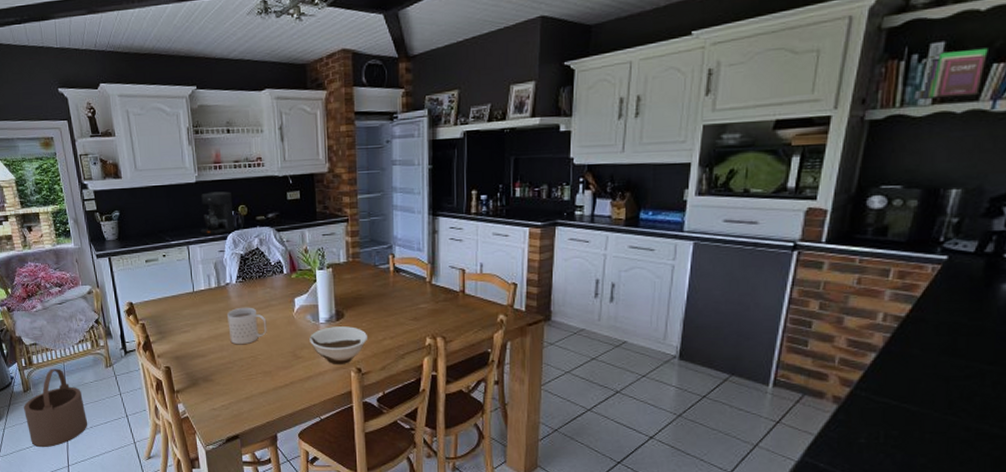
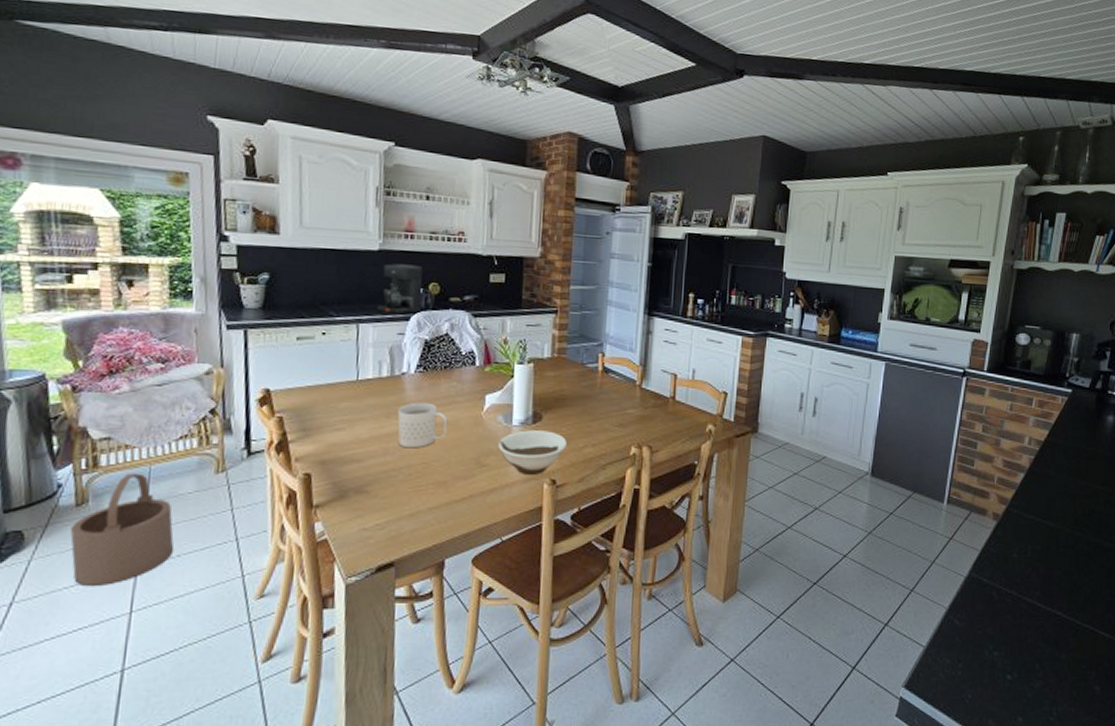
books: present [914,47,988,101] -> none [1047,221,1093,259]

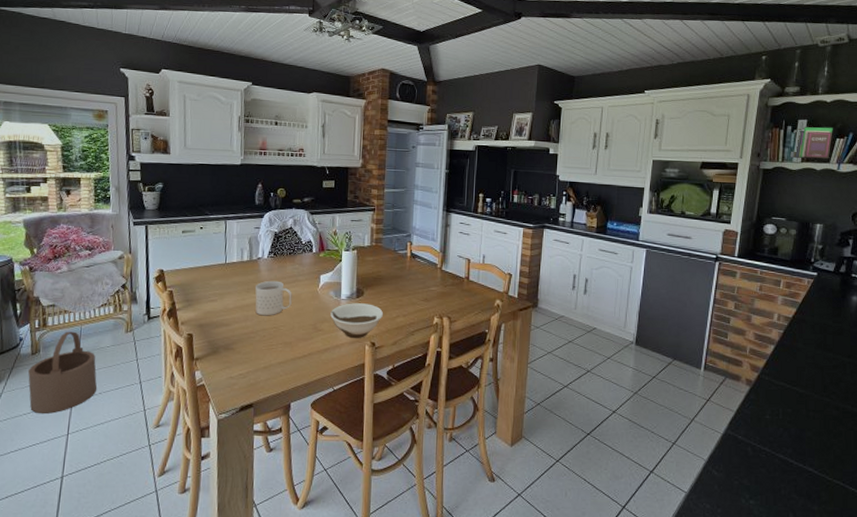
coffee maker: present [377,263,423,315] -> none [240,174,273,213]
books: none [1047,221,1093,259] -> present [790,127,833,159]

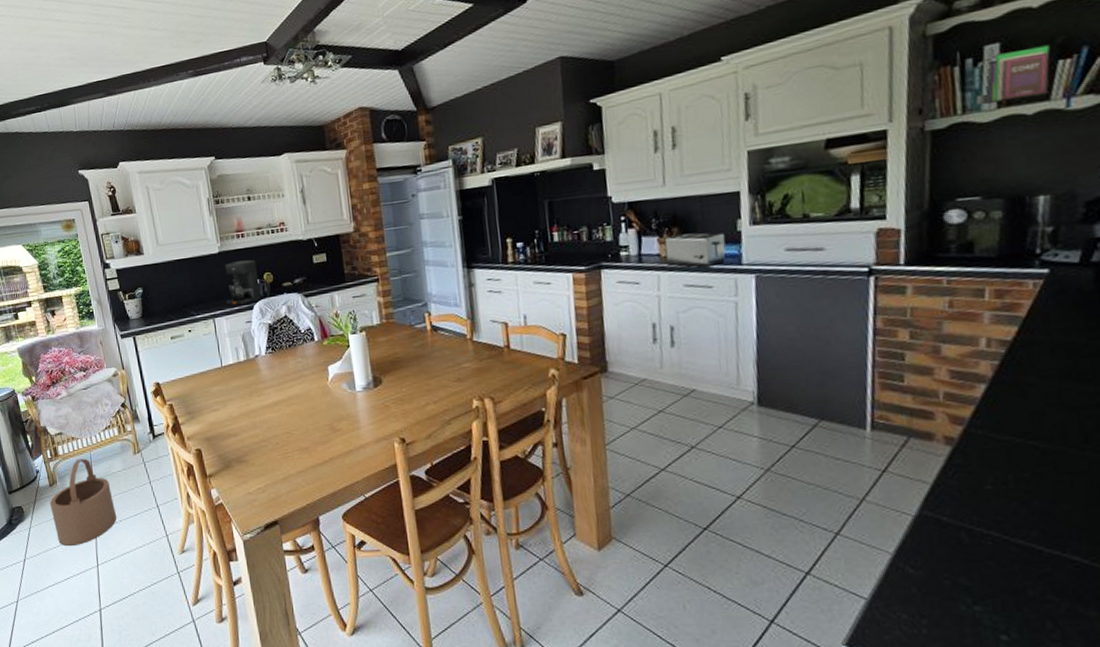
coffee maker: none [240,174,273,213] -> present [225,259,262,307]
mug: present [254,280,292,316] -> none [257,379,301,421]
bowl: present [330,303,384,338] -> none [347,393,410,435]
toaster: none [590,211,630,239] -> present [664,232,726,268]

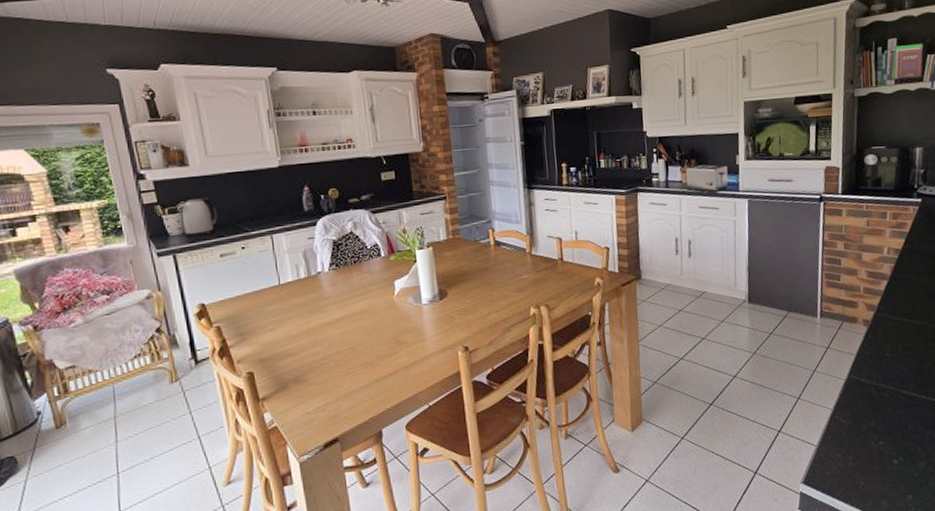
wooden bucket: present [50,458,116,546] -> none [56,392,146,495]
kettle: none [139,283,169,320] -> present [181,197,218,237]
coffee maker: present [225,259,262,307] -> none [285,175,326,222]

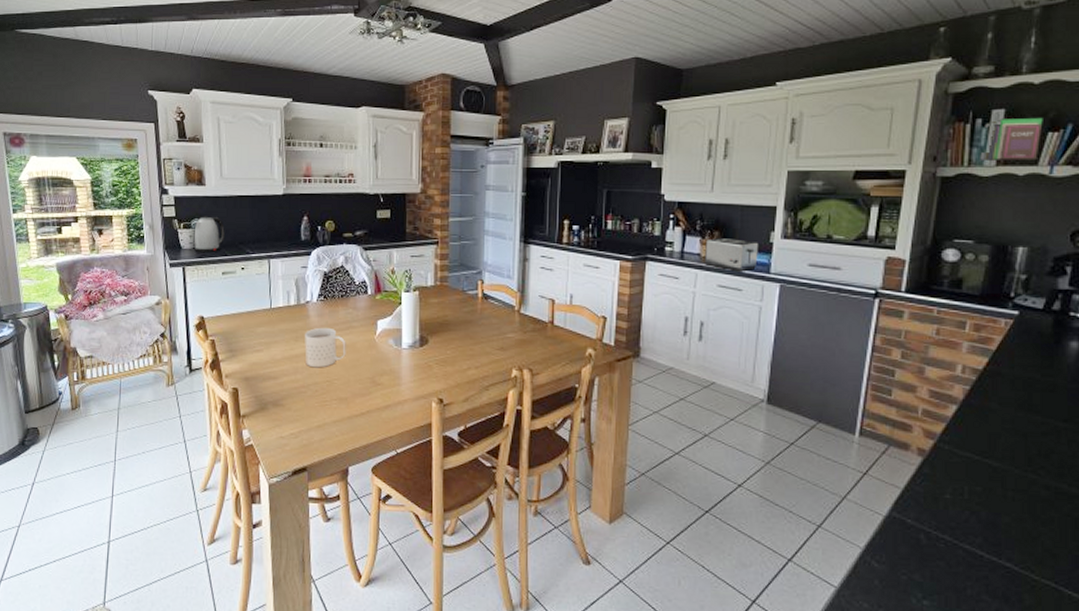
mug: none [319,295,366,338] -> present [304,327,346,368]

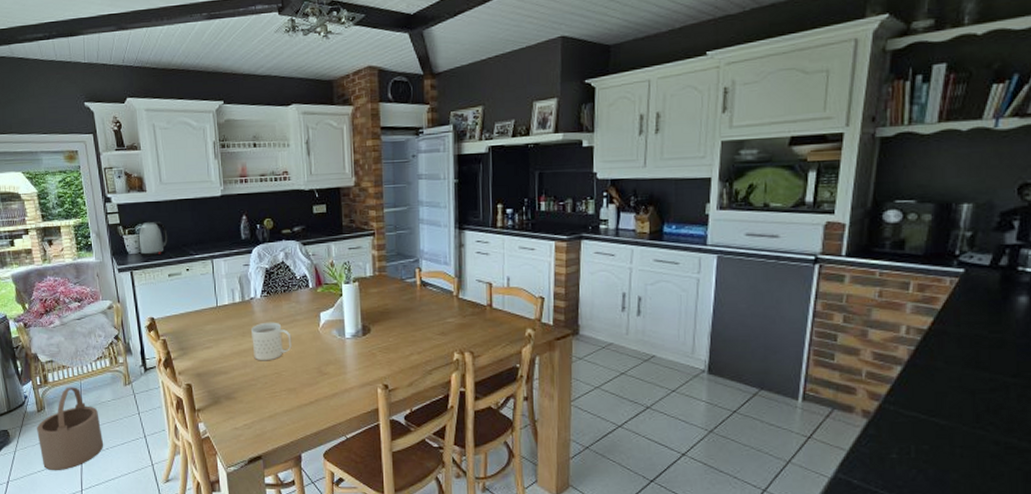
wooden bucket: none [69,384,139,474] -> present [37,387,103,470]
toaster: present [705,237,758,272] -> none [640,211,694,246]
books: present [980,117,1043,162] -> none [921,69,987,119]

